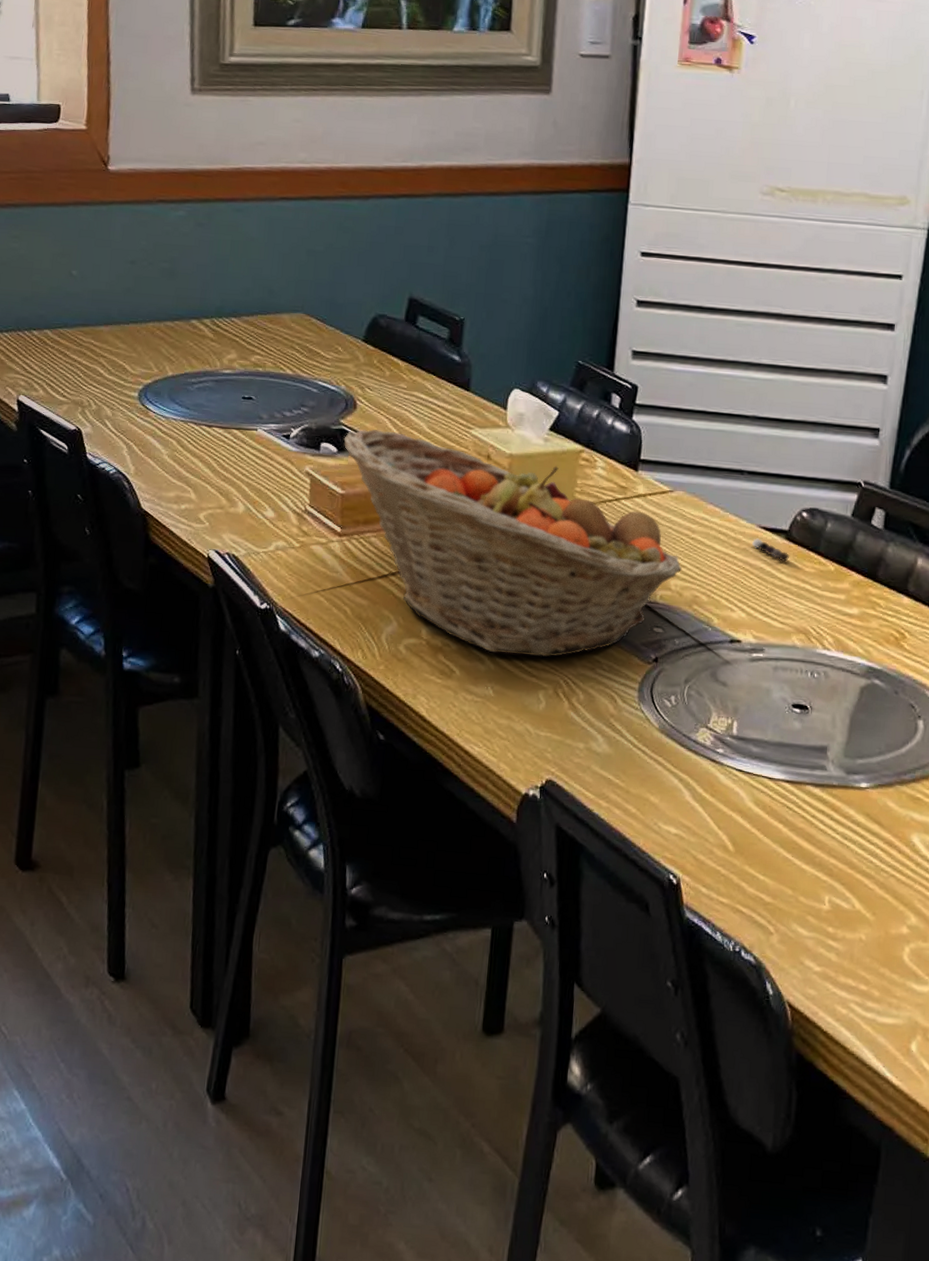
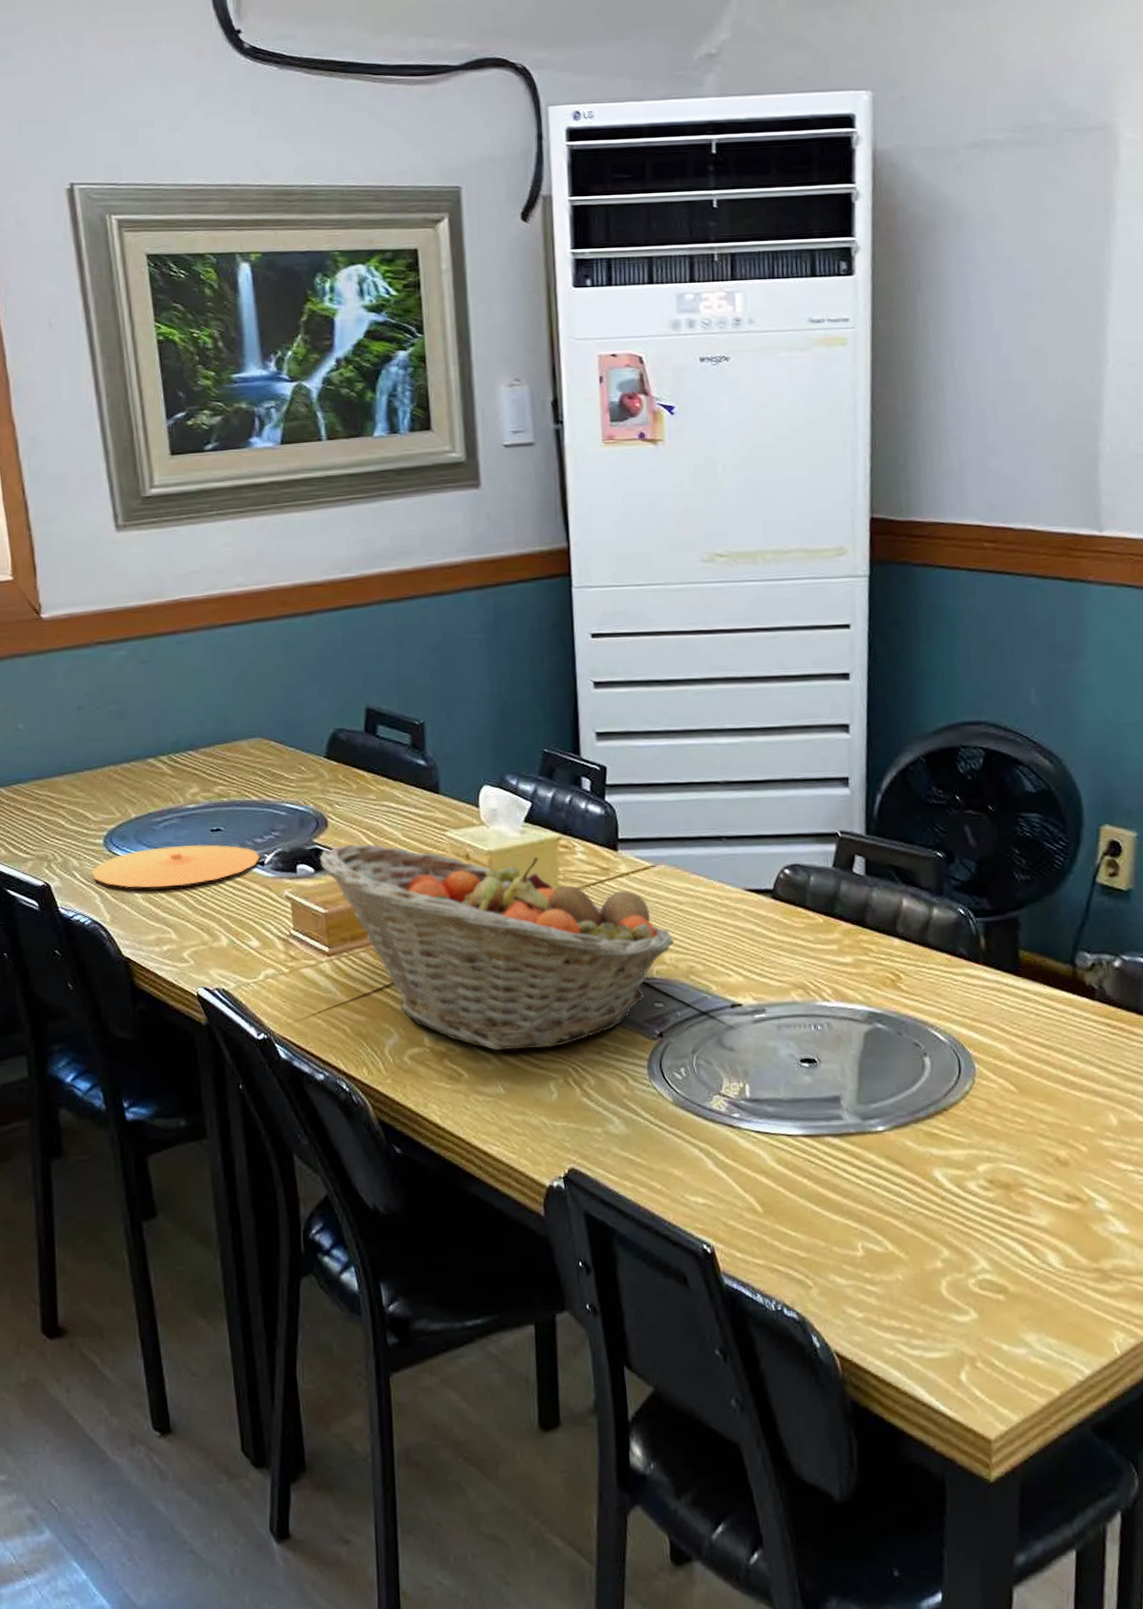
plate: none [122,408,287,449] -> present [91,844,261,888]
pepper shaker: present [752,538,790,562] -> none [740,901,779,921]

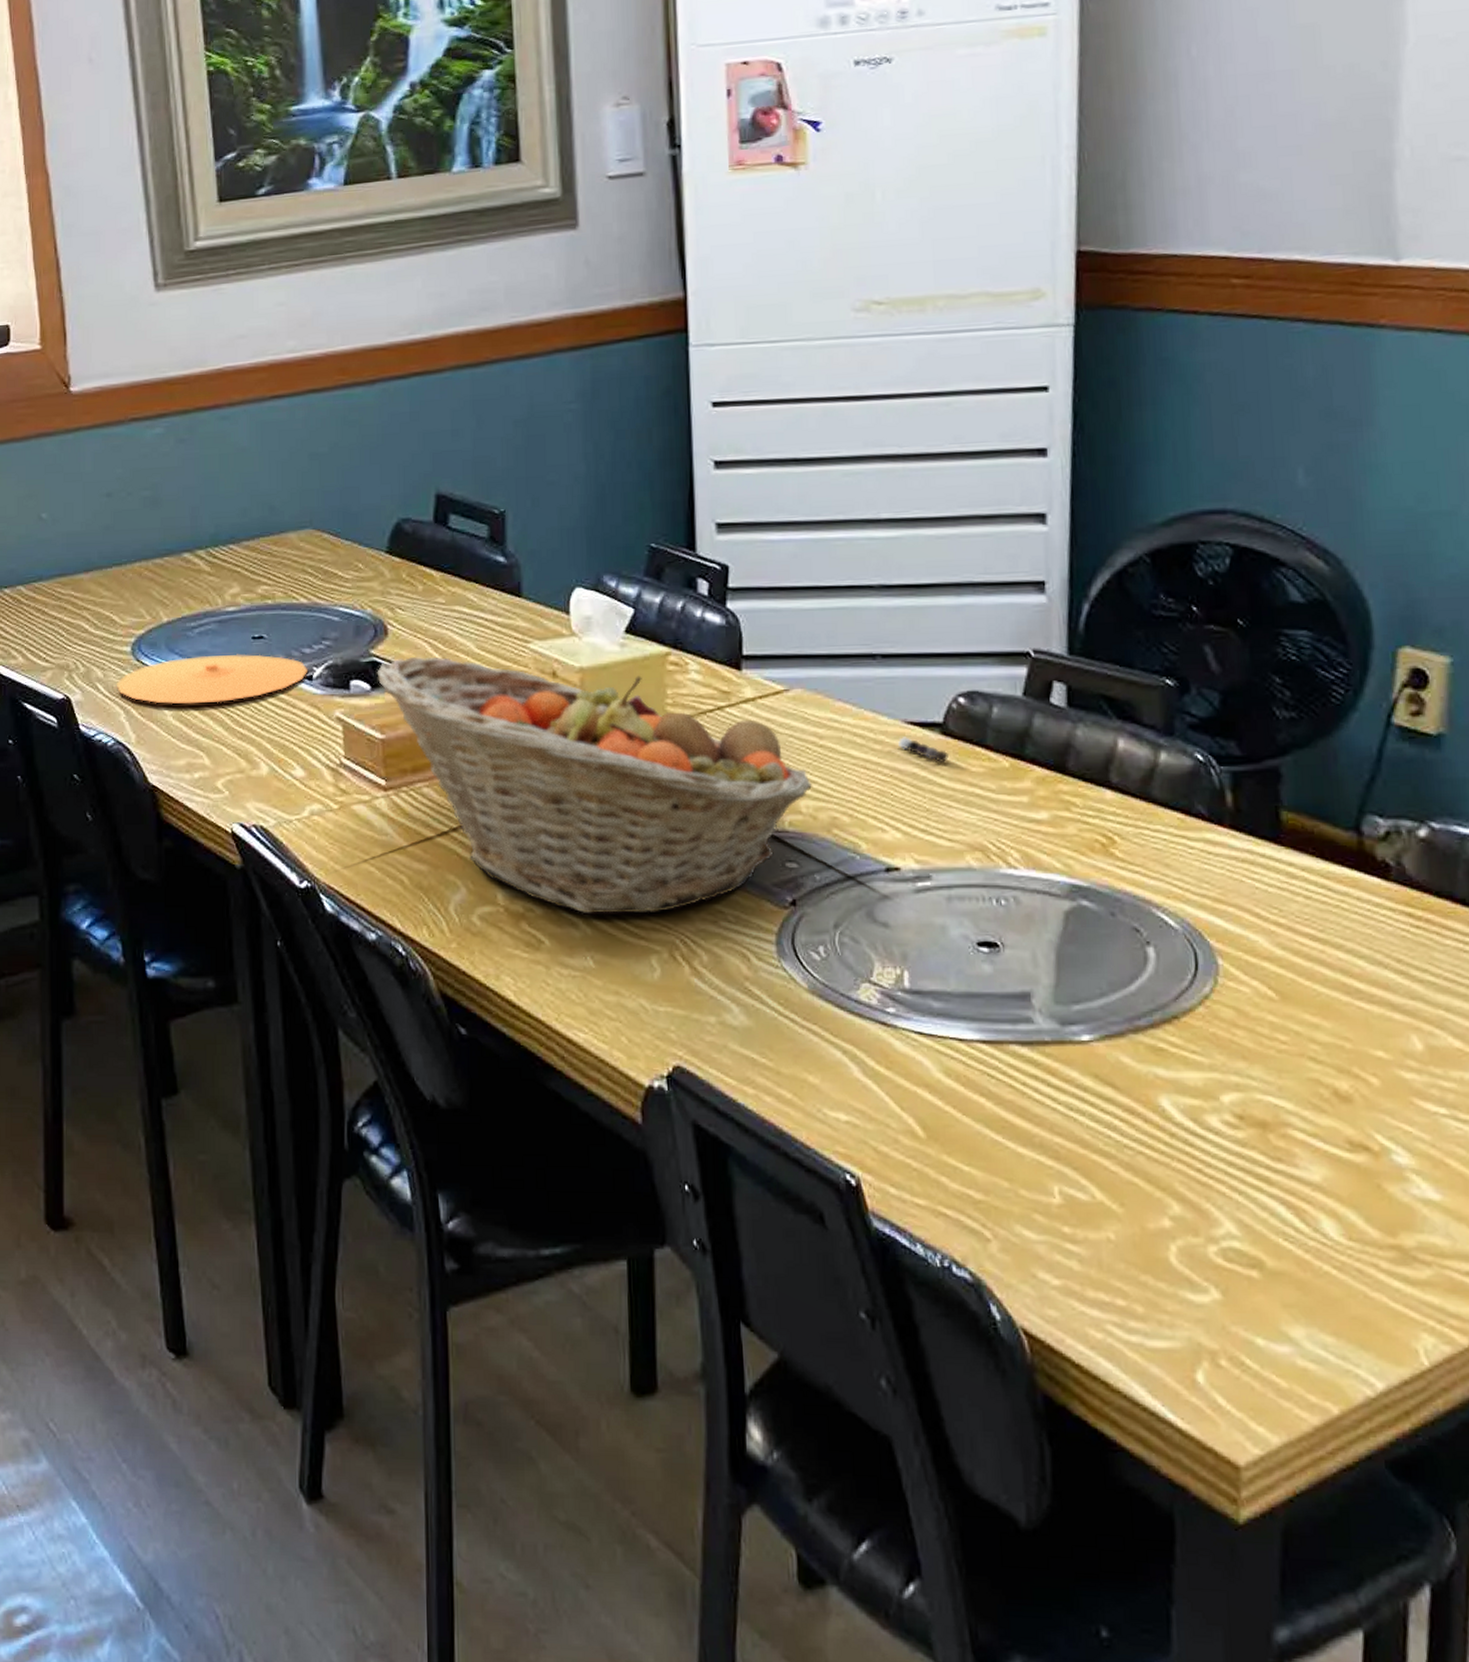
pepper shaker: none [740,901,779,921] -> present [898,737,950,762]

